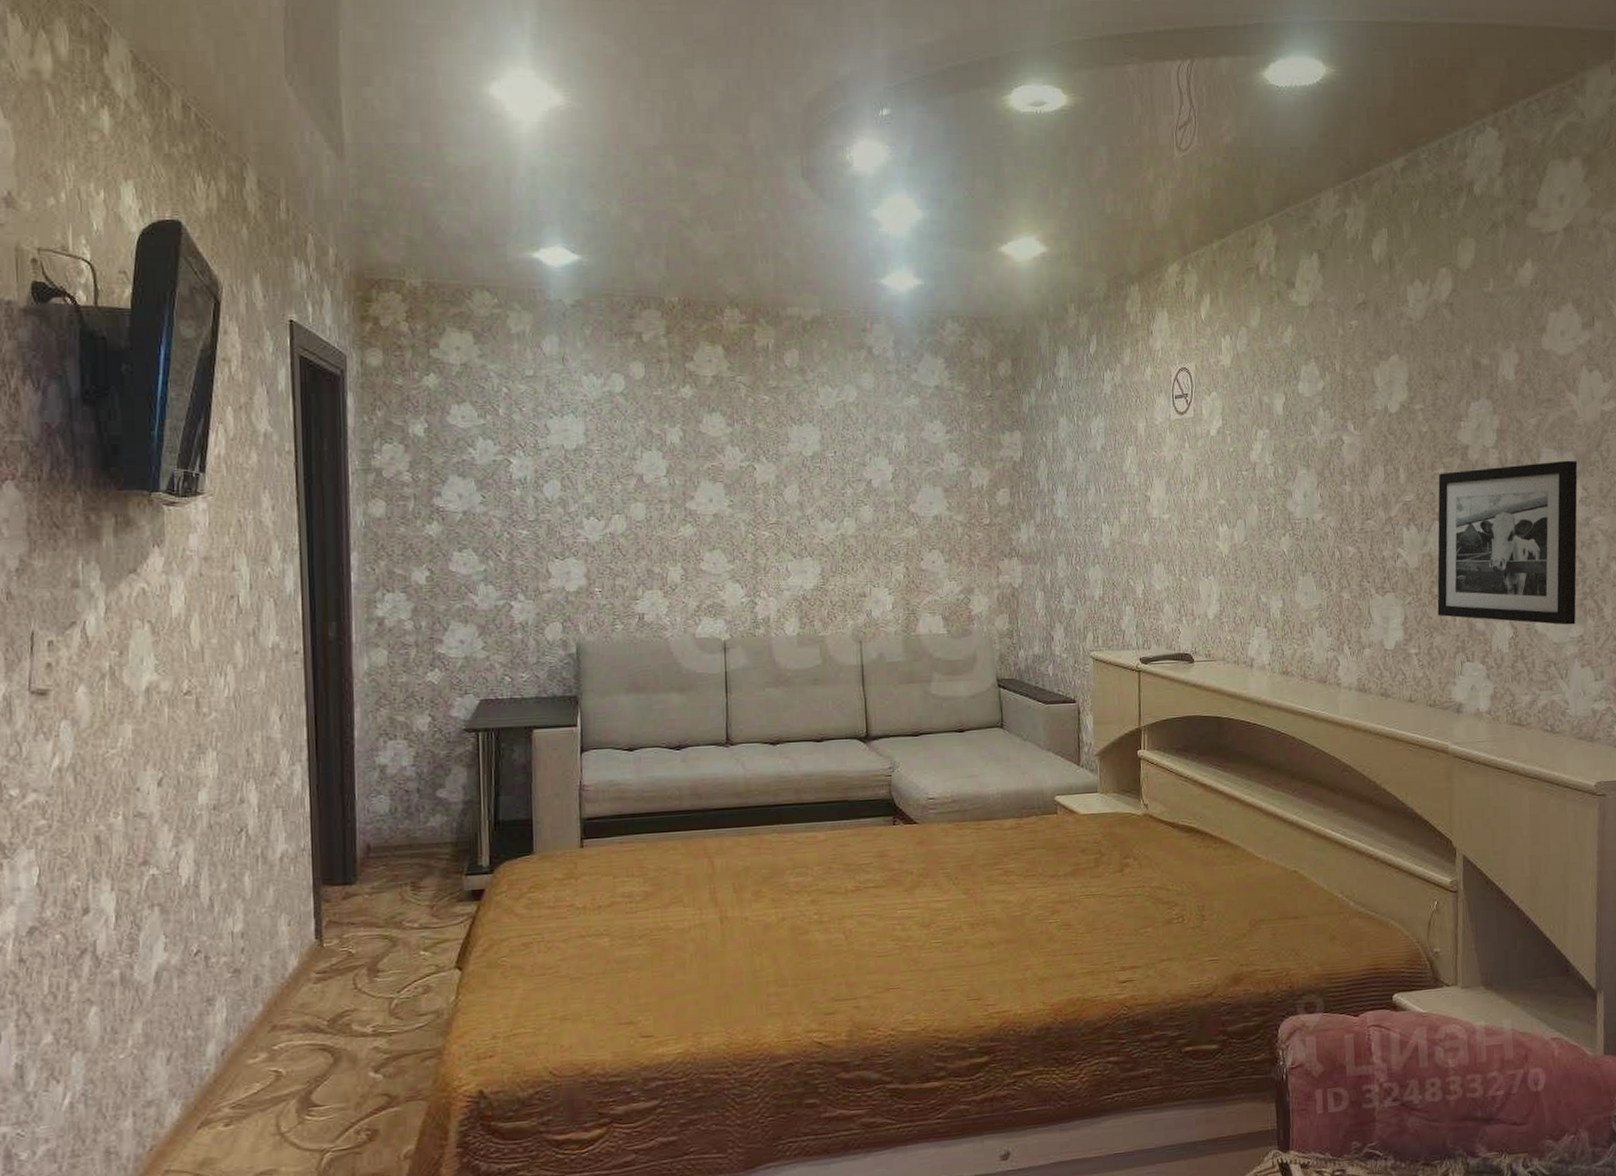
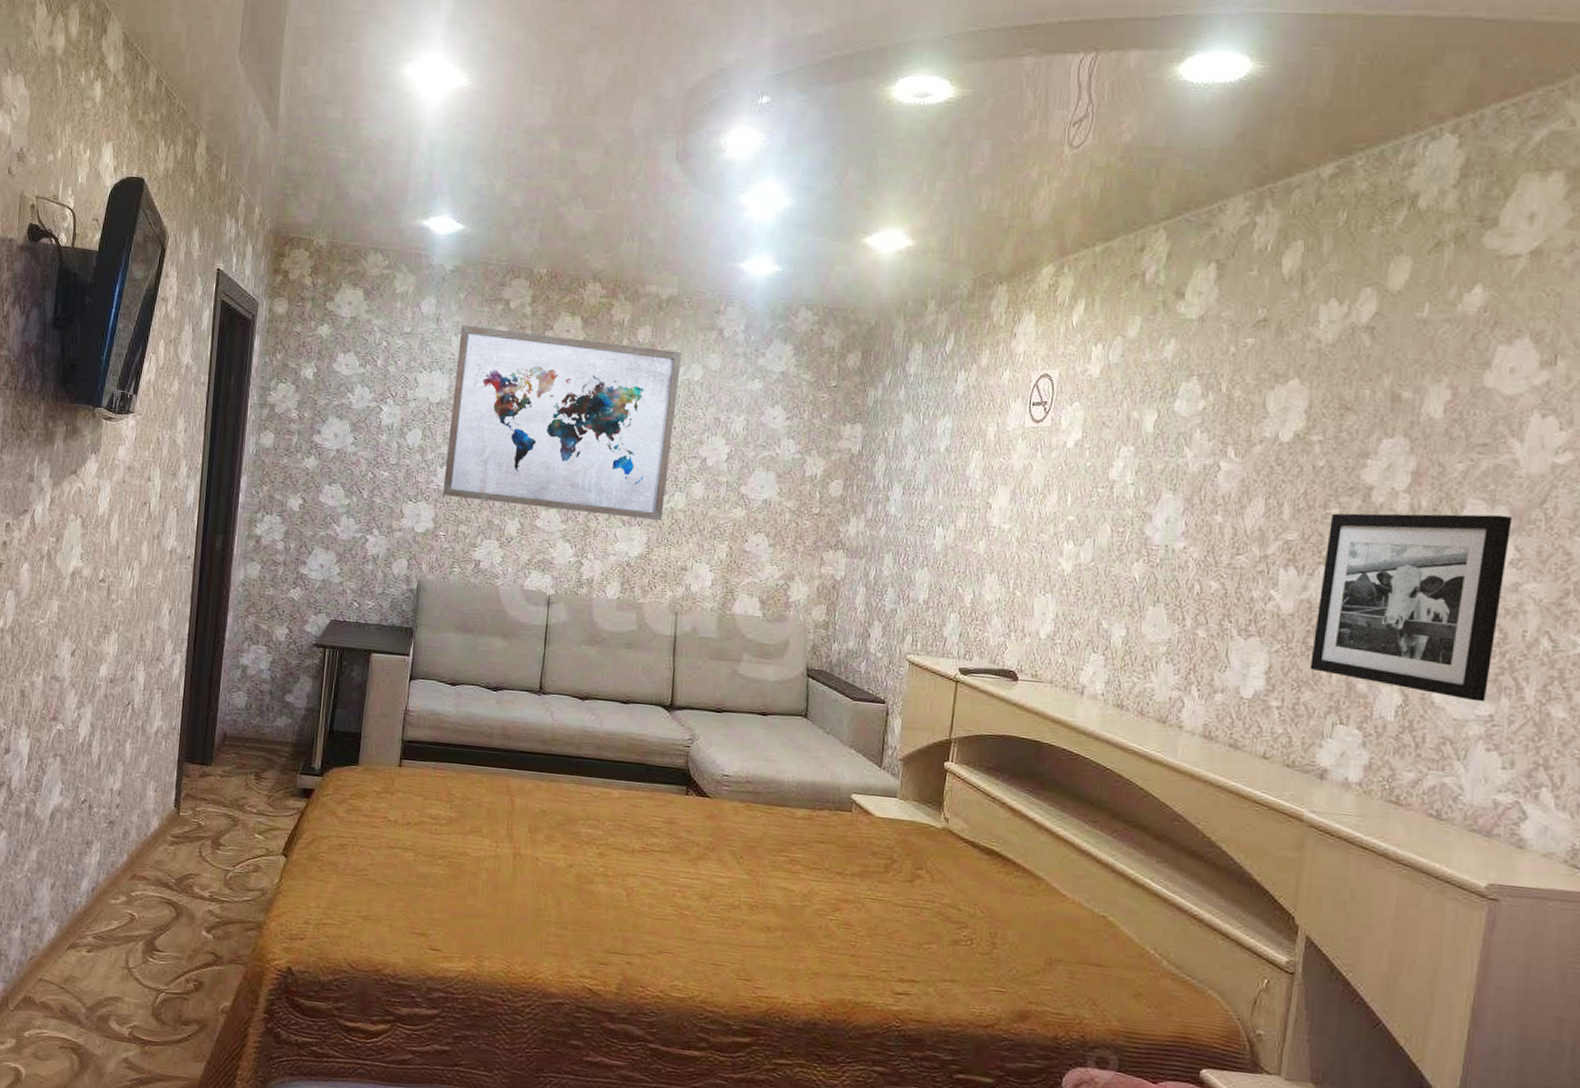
wall art: none [590,362,834,550] -> present [442,324,682,521]

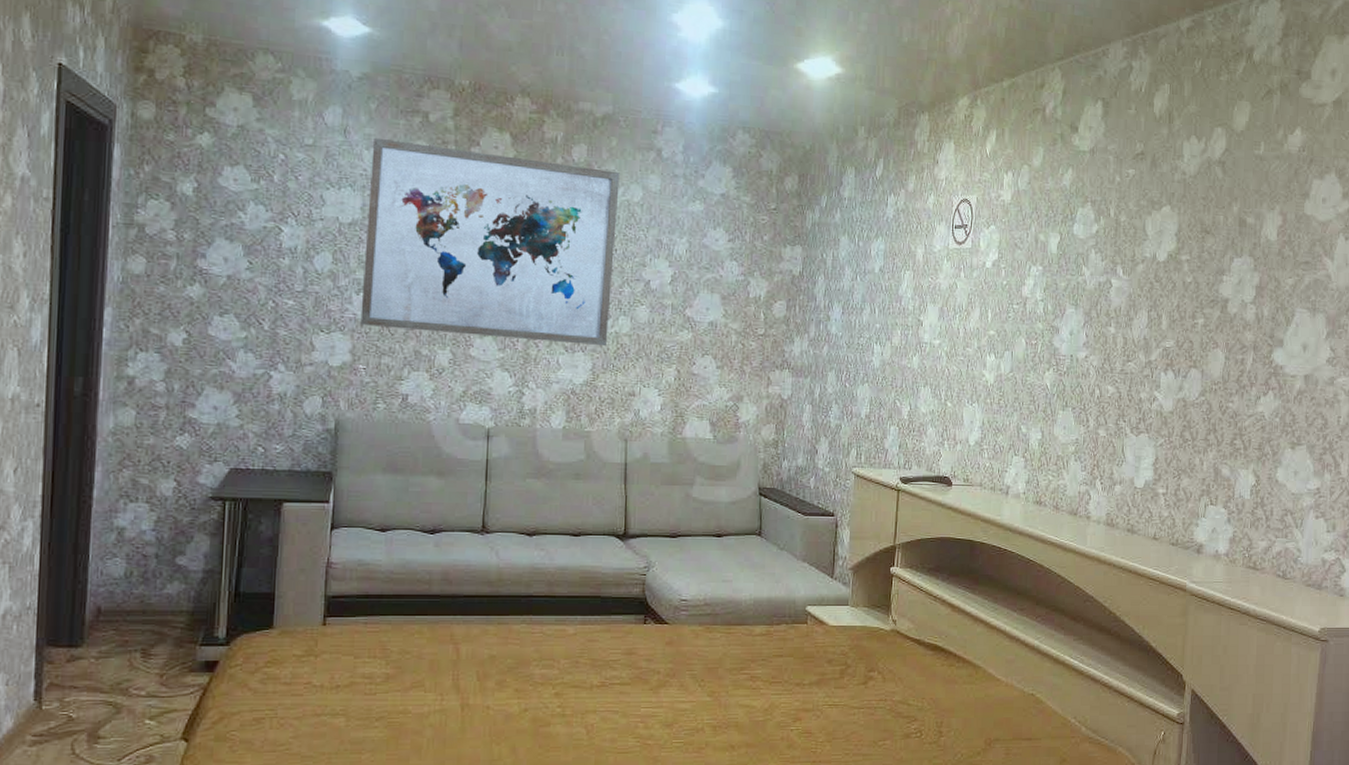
picture frame: present [1310,513,1513,702] -> none [1187,321,1328,478]

